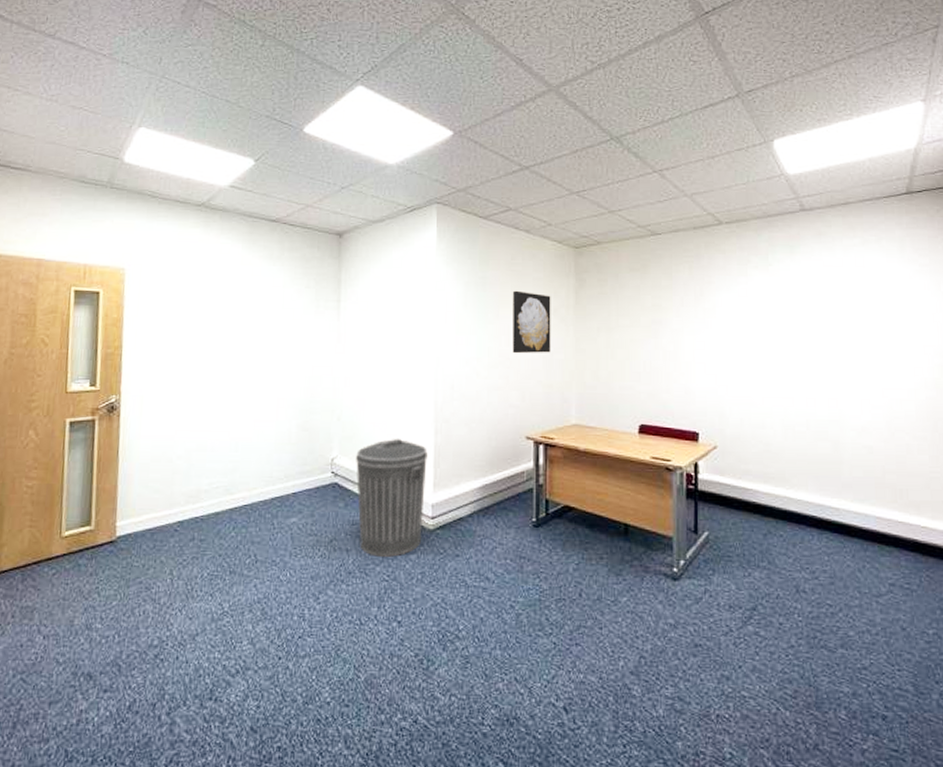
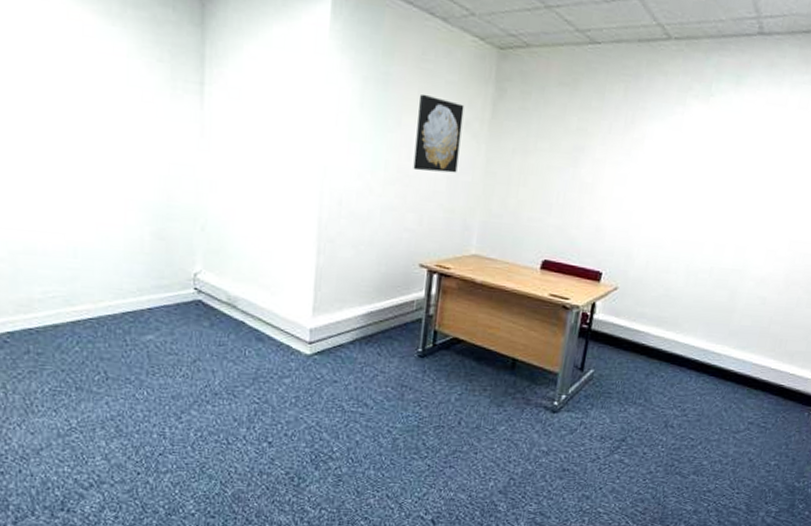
trash can: present [356,438,428,557] -> none [223,255,308,380]

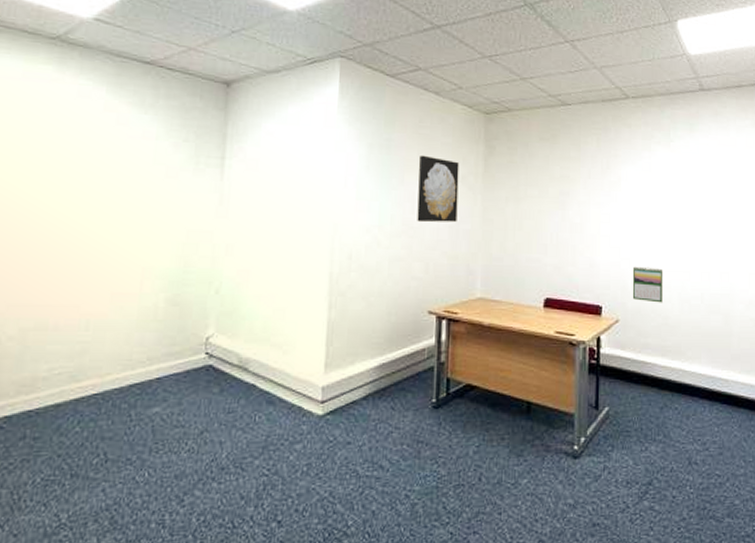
calendar: none [636,234,674,274] -> present [632,266,662,303]

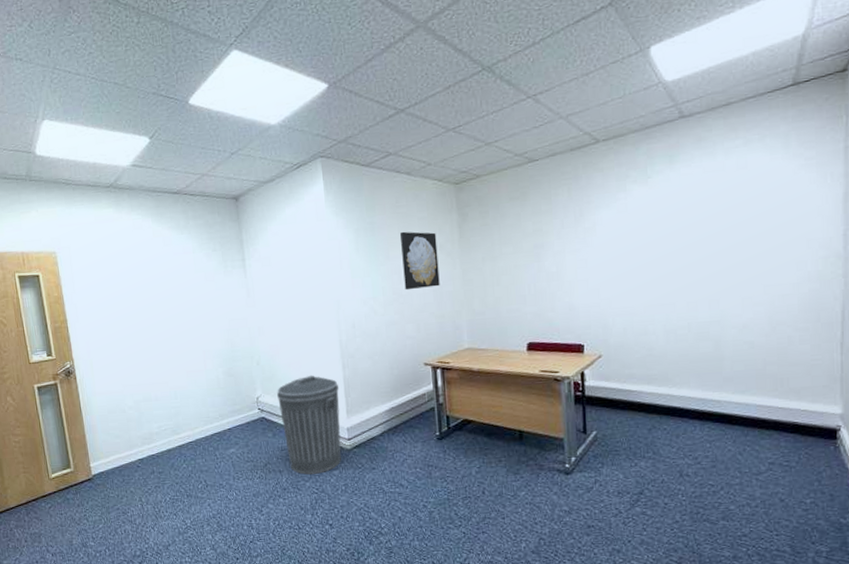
trash can: none [235,313,320,448] -> present [277,375,341,475]
calendar: present [632,266,662,303] -> none [613,304,646,337]

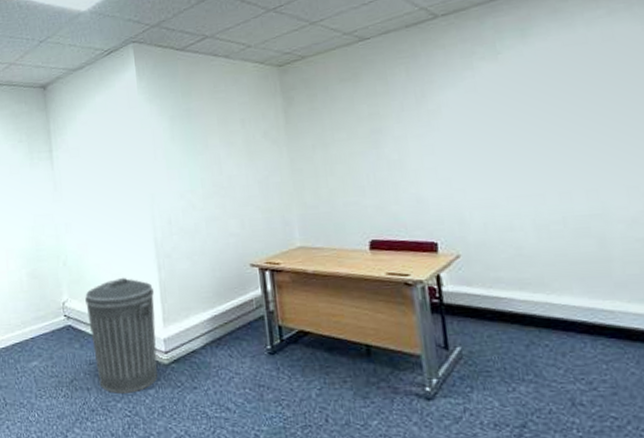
wall art: present [400,231,440,291] -> none [220,117,266,182]

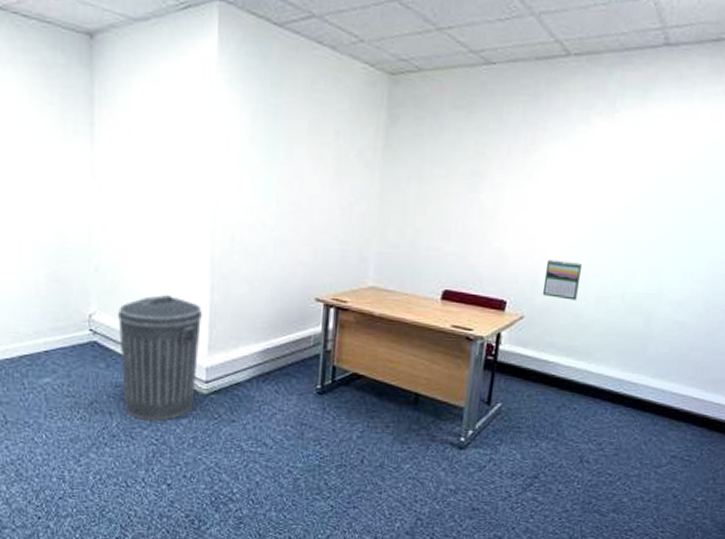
calendar: none [469,195,512,233] -> present [542,259,582,301]

